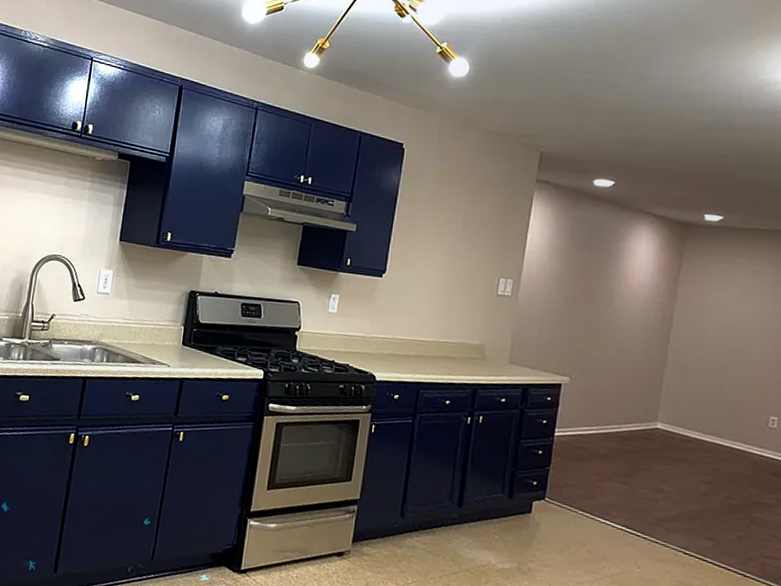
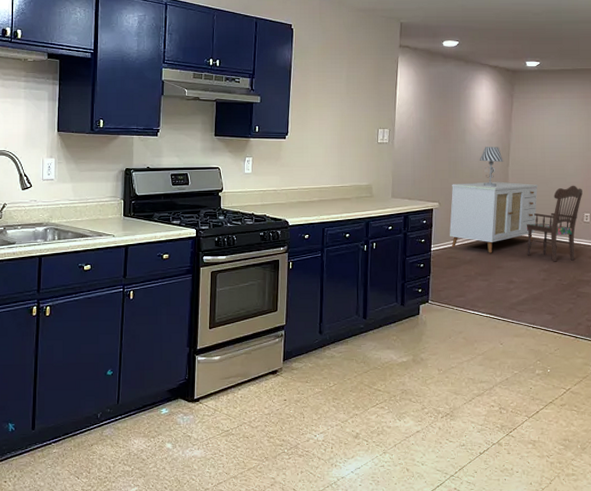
sideboard: none [581,356,708,450] -> present [450,181,539,253]
table lamp: none [630,315,662,367] -> present [480,147,503,187]
dining chair: none [684,377,770,476] -> present [526,185,583,262]

